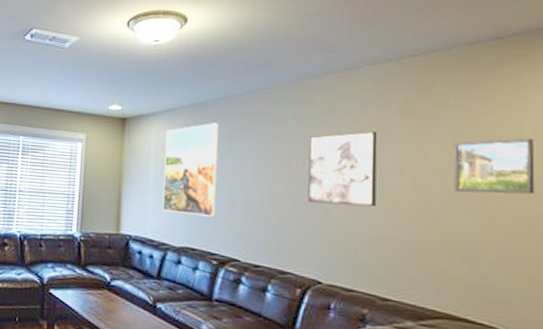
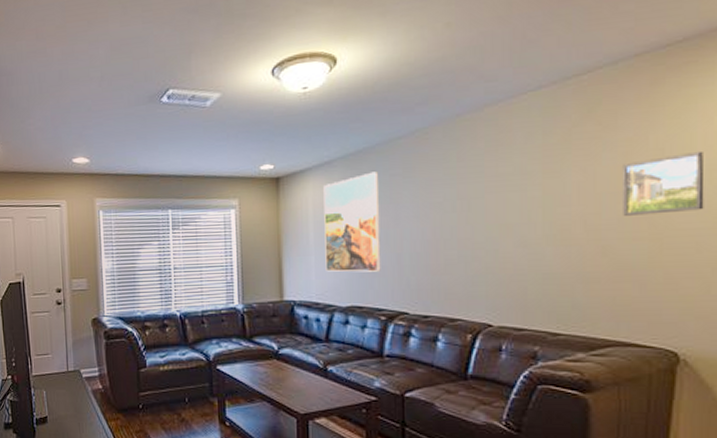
wall art: present [308,131,378,207] -> none [474,162,544,245]

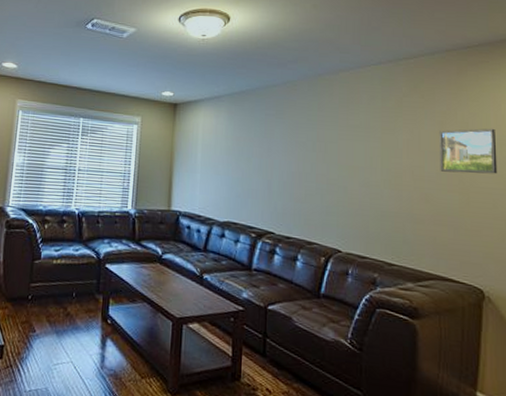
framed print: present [323,171,381,272] -> none [208,110,257,194]

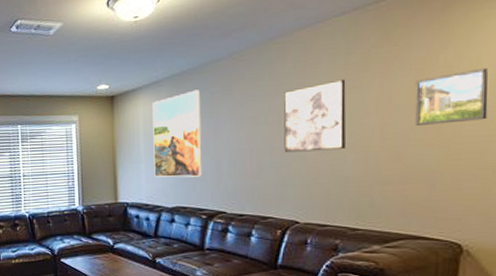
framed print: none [208,110,257,194] -> present [152,90,202,178]
wall art: none [329,120,382,185] -> present [284,79,346,153]

